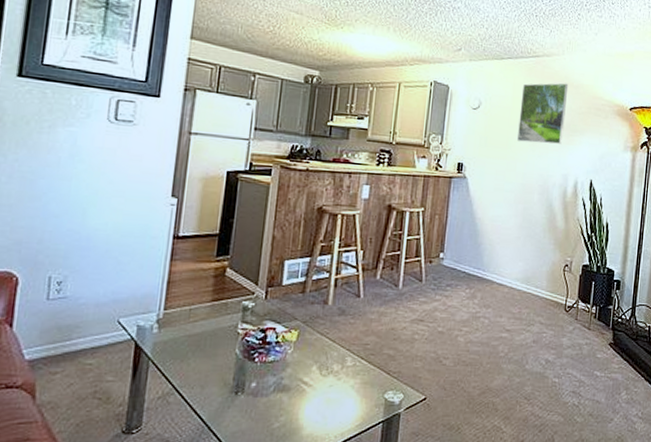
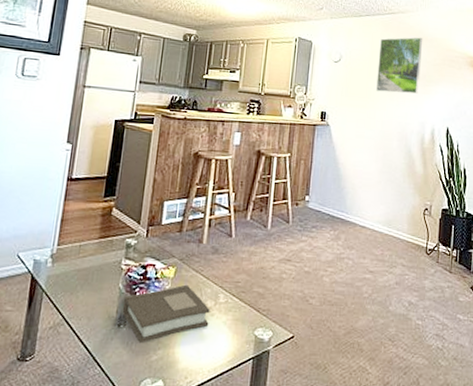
book: none [239,348,337,411] -> present [122,284,210,344]

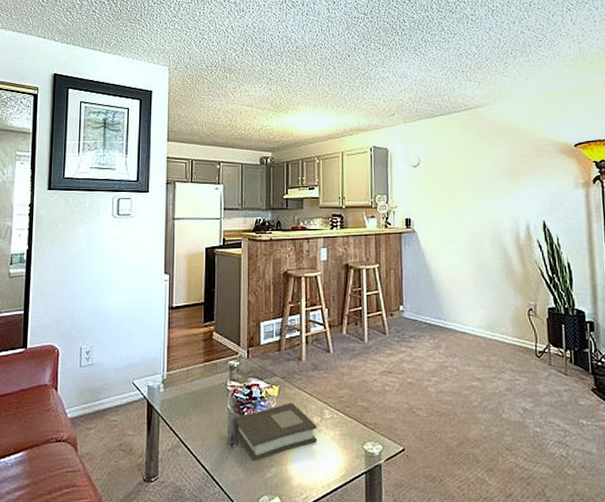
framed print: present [376,37,423,94] -> none [459,130,507,191]

